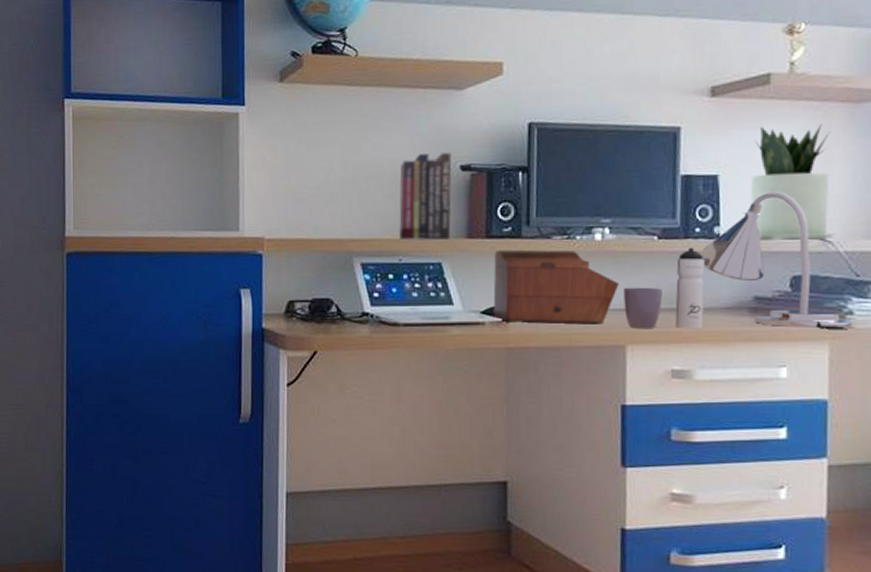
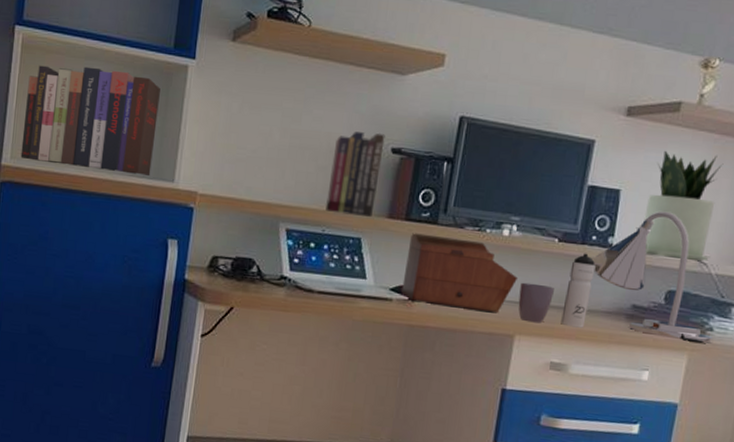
books: none [83,128,215,229] -> present [20,65,161,176]

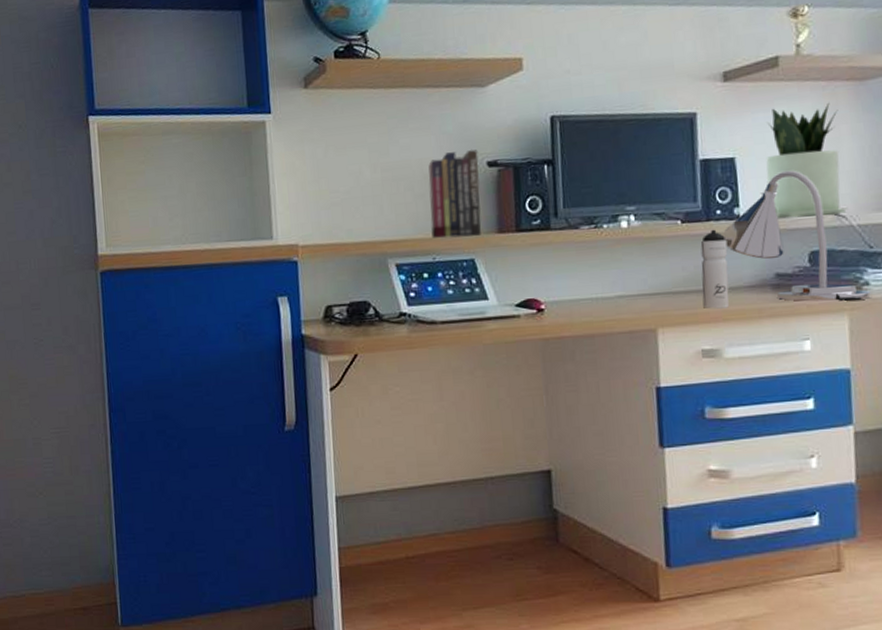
books: present [20,65,161,176] -> none [110,140,248,245]
sewing box: present [401,233,519,314] -> none [525,239,648,314]
mug: present [518,282,554,324] -> none [651,271,689,313]

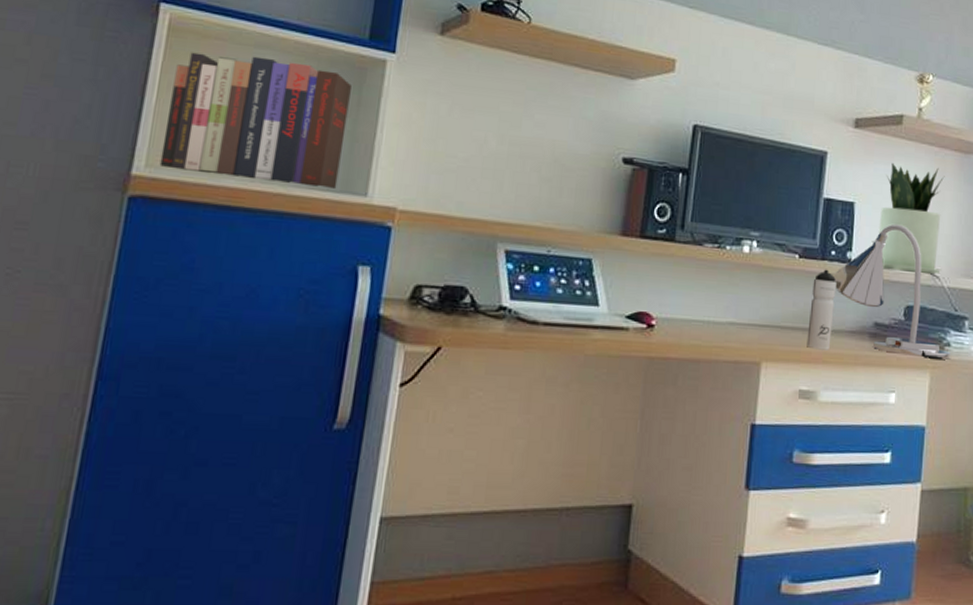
books: none [110,140,248,245] -> present [159,52,352,189]
books: present [428,149,482,239] -> none [550,139,616,236]

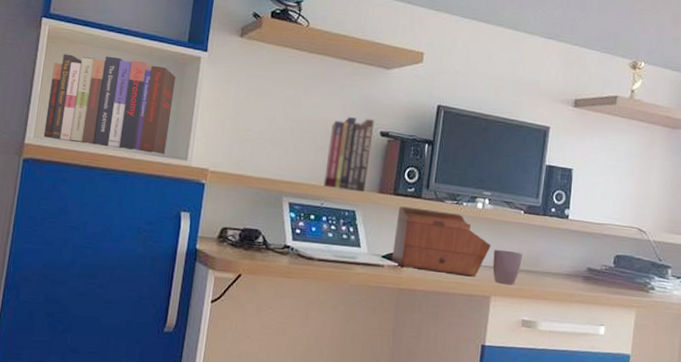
books: none [550,139,616,236] -> present [323,117,375,193]
sewing box: none [639,251,762,339] -> present [392,206,492,277]
mug: none [763,303,798,348] -> present [492,249,522,286]
water bottle: present [807,269,837,350] -> none [529,223,556,289]
table lamp: present [832,223,952,360] -> none [552,187,656,301]
planter: present [878,162,945,275] -> none [593,136,653,230]

